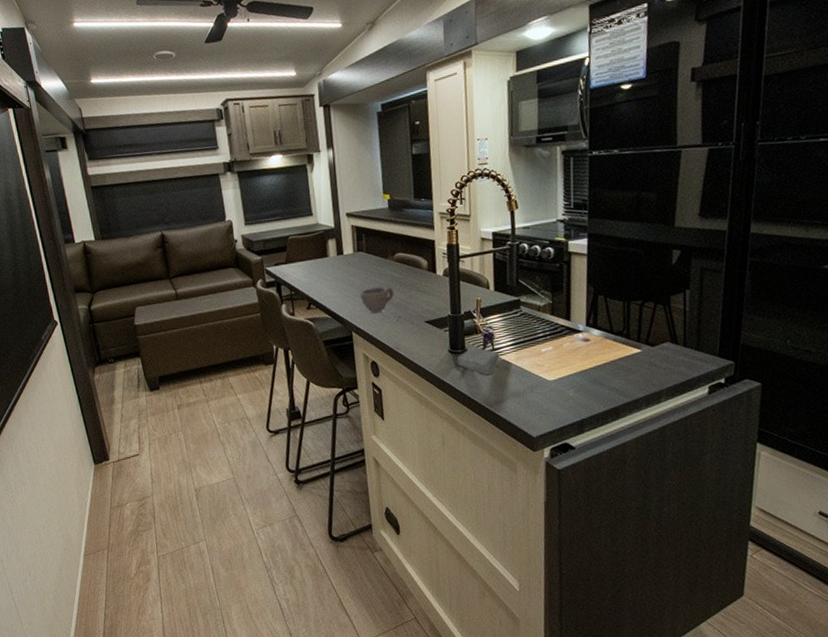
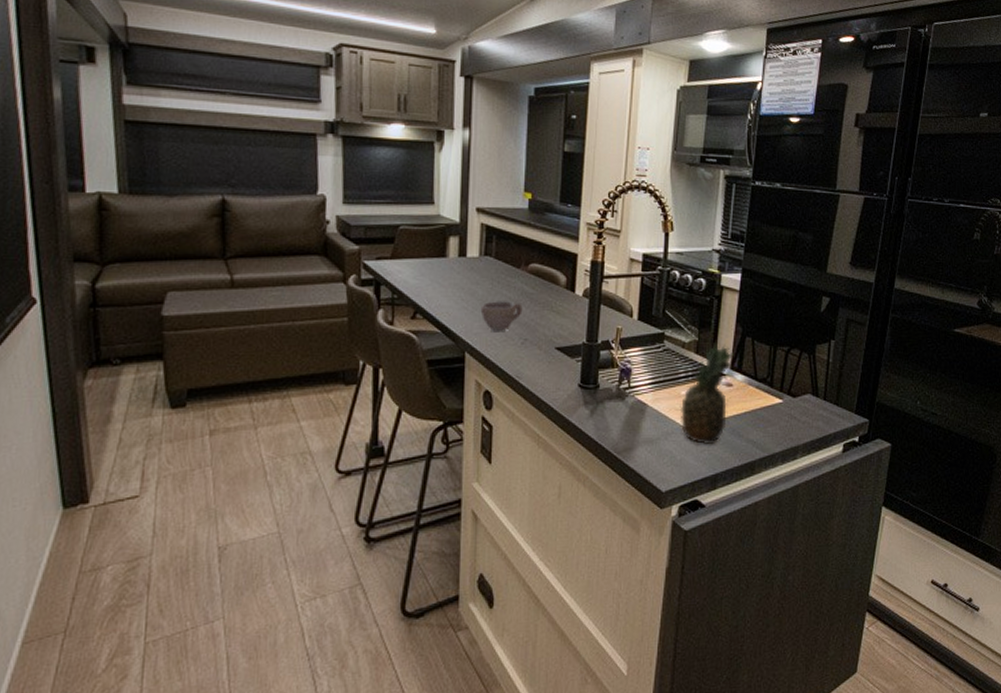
soap bar: present [457,347,499,376] -> none [588,383,634,417]
fruit: none [541,303,589,395] -> present [680,343,735,445]

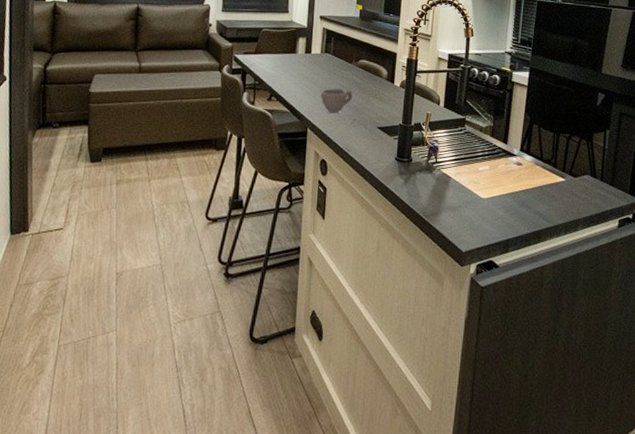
fruit: present [680,343,735,445] -> none [478,128,524,214]

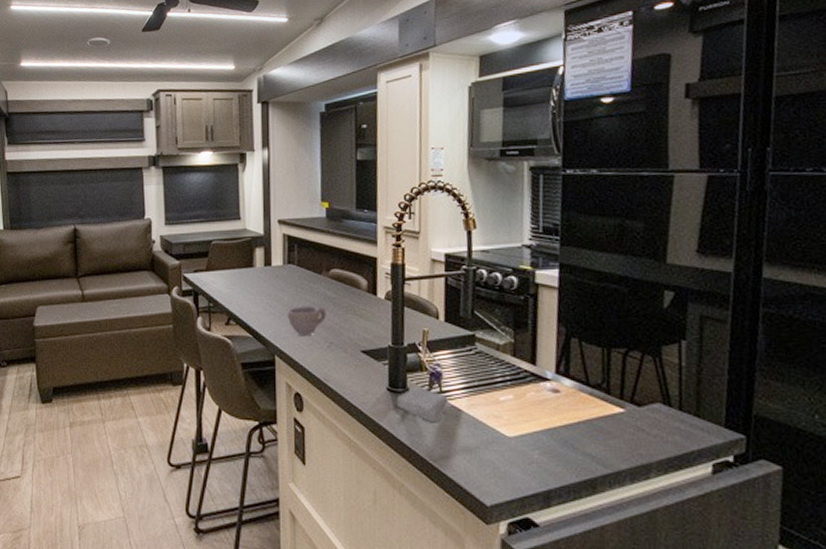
soap bar: none [402,158,440,187] -> present [397,387,447,423]

